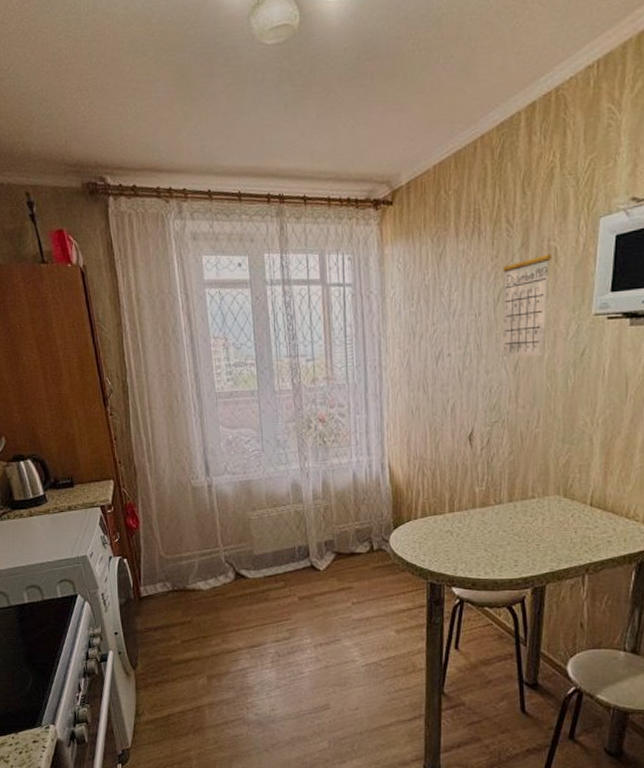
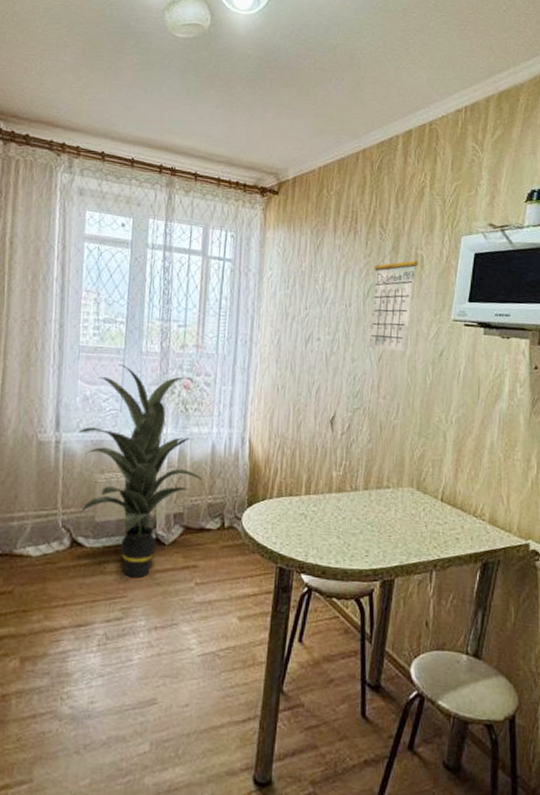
indoor plant: none [227,405,350,602] -> present [78,364,205,578]

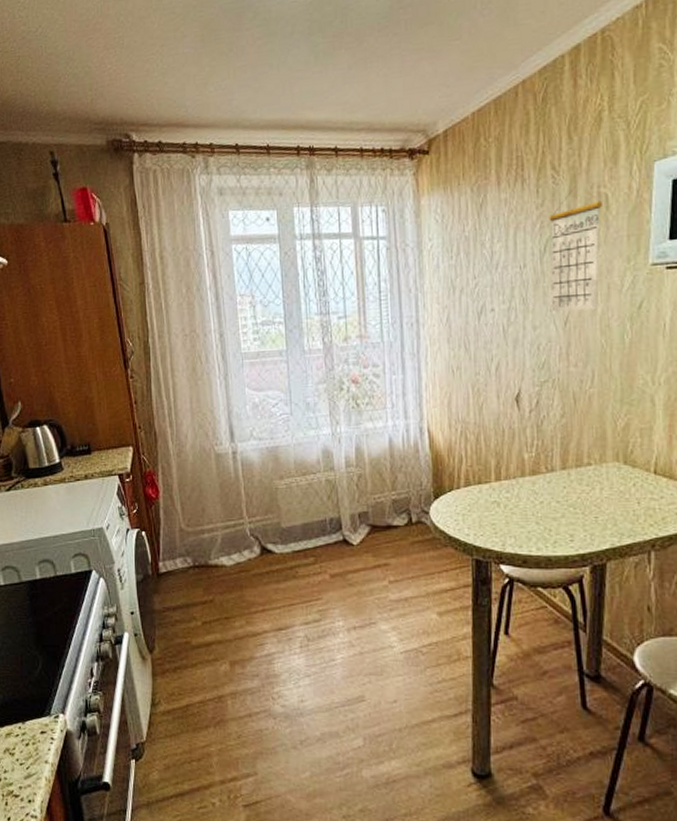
indoor plant: present [78,364,205,578] -> none [253,366,386,580]

